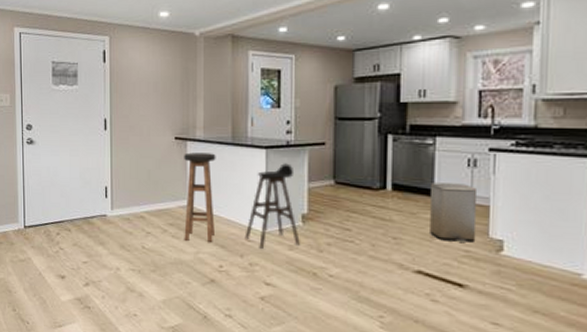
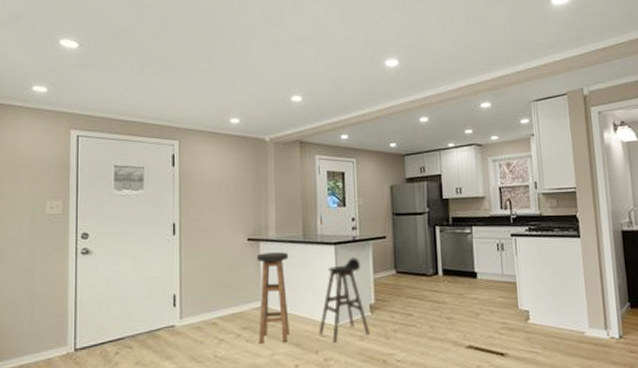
pedal bin: present [430,183,478,243] -> none [472,265,510,316]

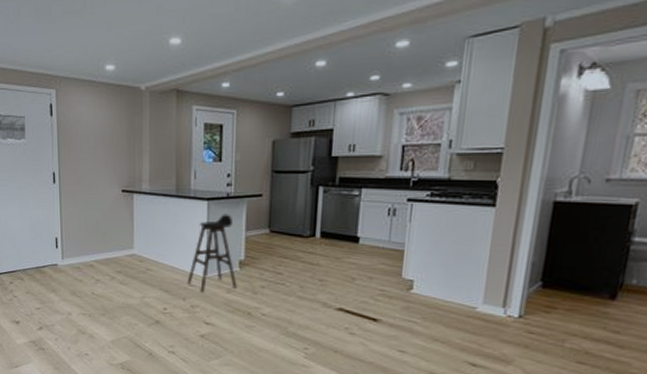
bar stool: present [257,252,289,343] -> none [131,204,161,287]

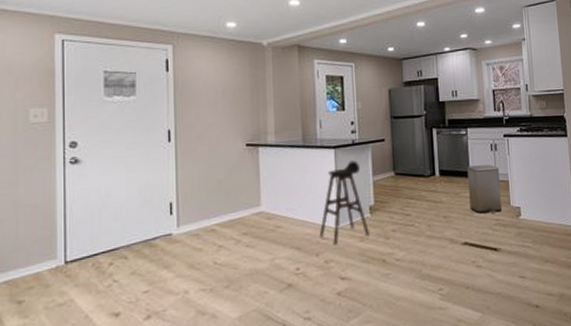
pedal bin: none [351,230,395,283] -> present [467,164,502,214]

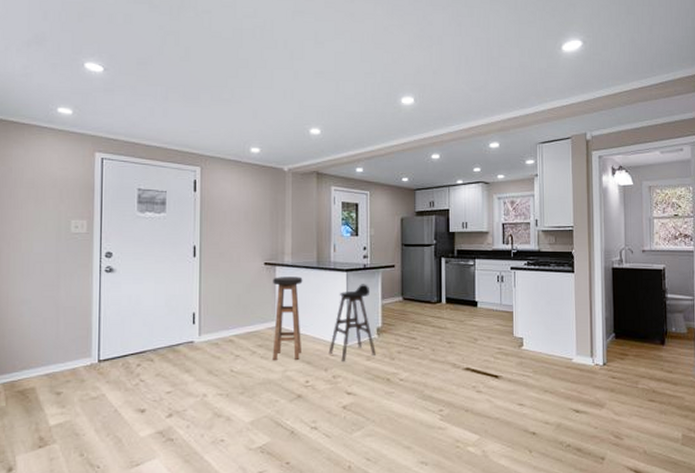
bar stool: none [256,156,290,248] -> present [272,277,303,360]
pedal bin: present [467,164,502,214] -> none [473,295,505,342]

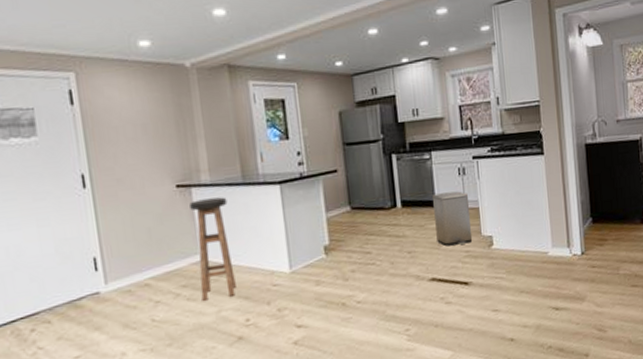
bar stool: present [328,284,377,361] -> none [269,196,327,291]
pedal bin: none [473,295,505,342] -> present [433,191,473,247]

